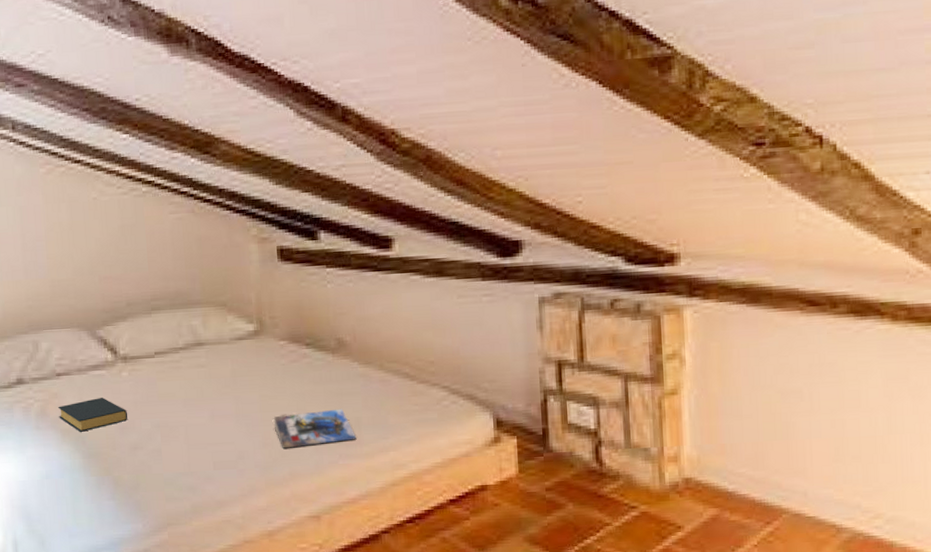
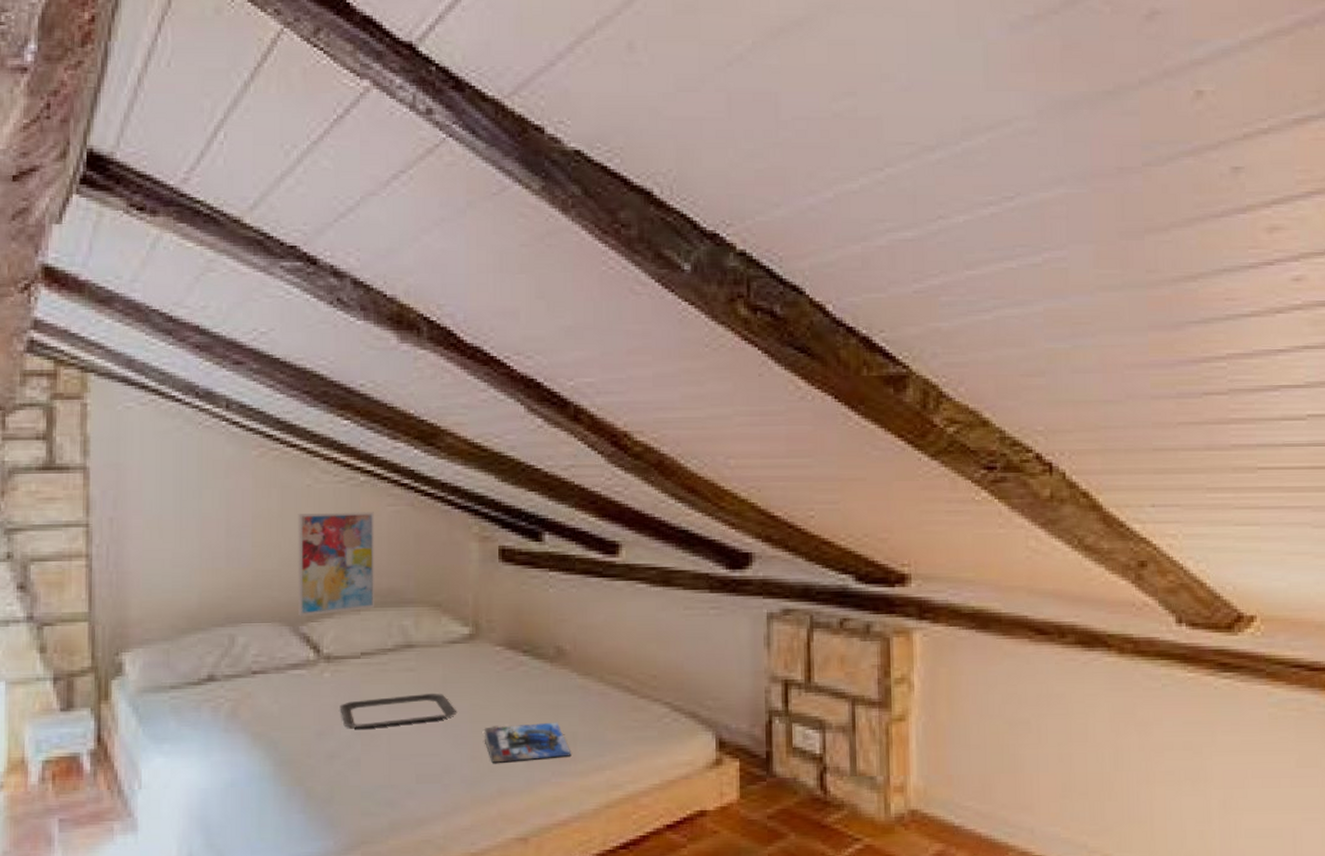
hardback book: present [58,398,127,432] -> none [251,700,326,737]
wall art: none [86,220,164,321] -> present [297,512,374,616]
tray: none [139,386,247,422] -> present [340,693,456,729]

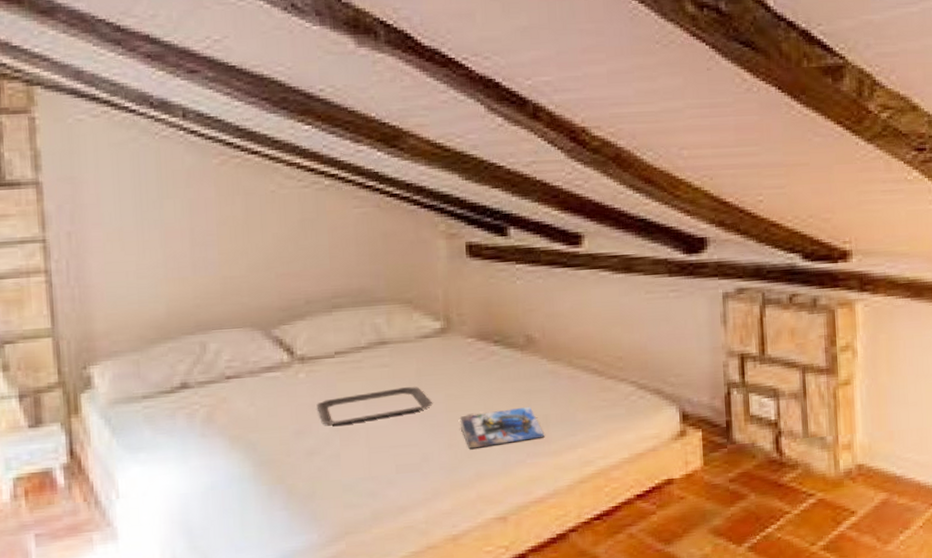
wall art: present [297,512,374,616] -> none [263,215,346,320]

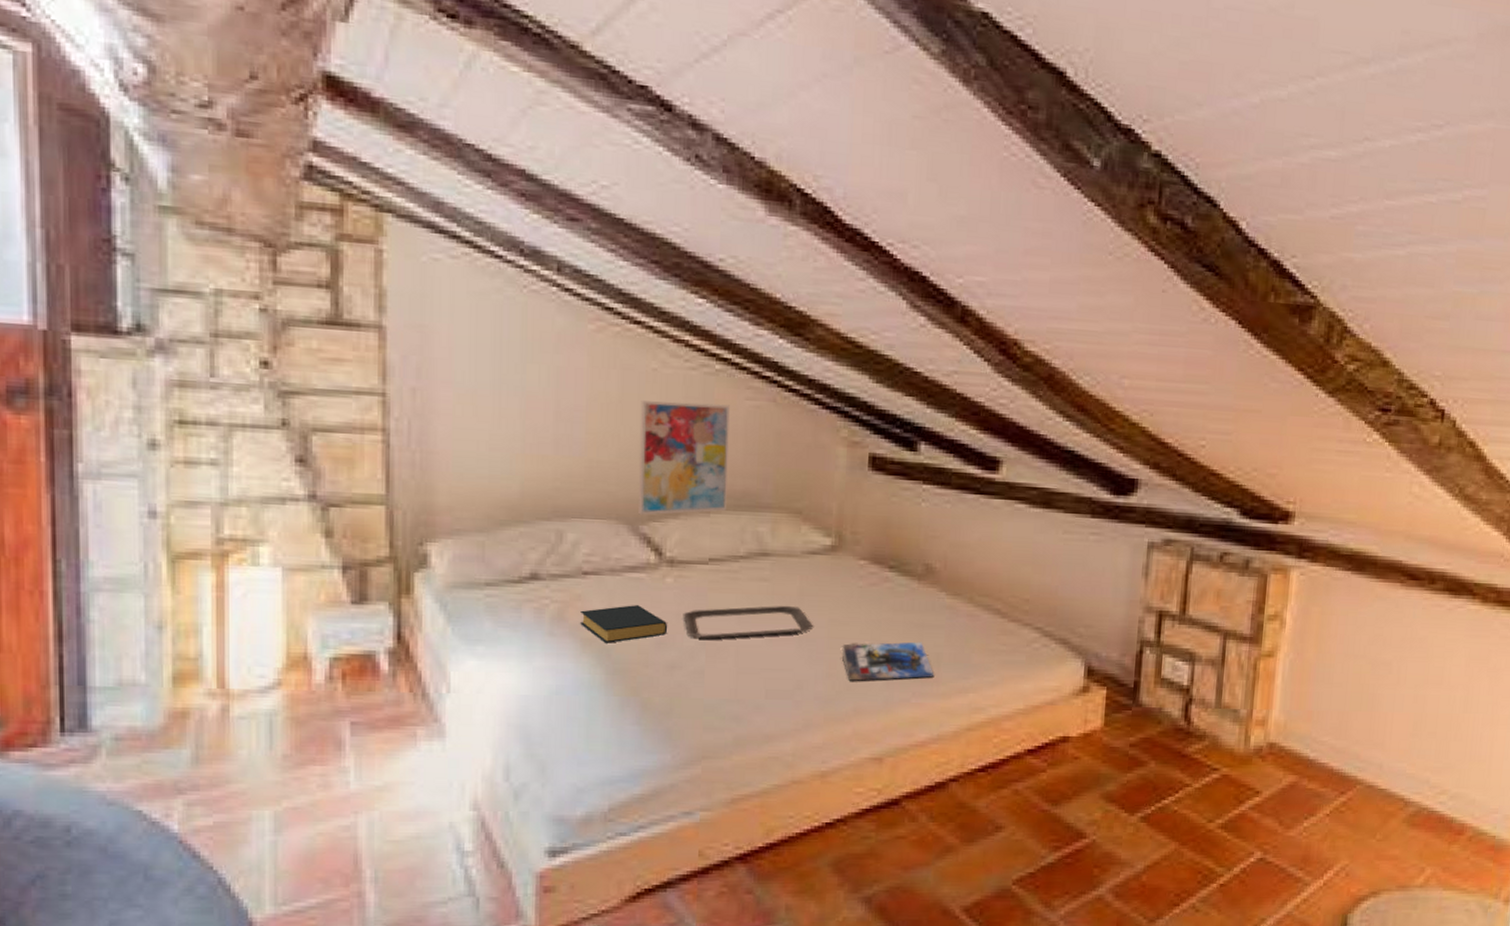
hardback book: none [227,401,304,439] -> present [580,605,667,643]
wall art: none [263,215,346,320] -> present [639,401,730,515]

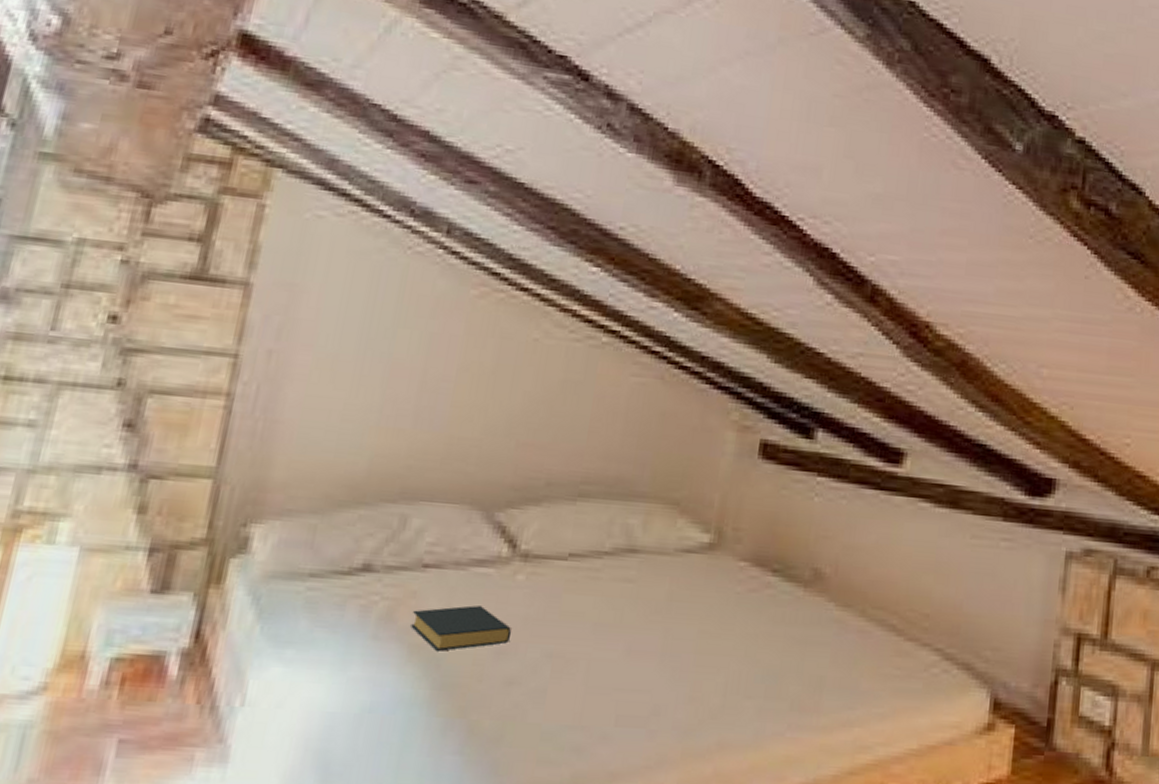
wall art: present [639,401,730,515] -> none [496,373,613,501]
tray: present [683,605,813,640] -> none [530,612,679,651]
magazine: present [841,642,934,681] -> none [709,661,815,708]

